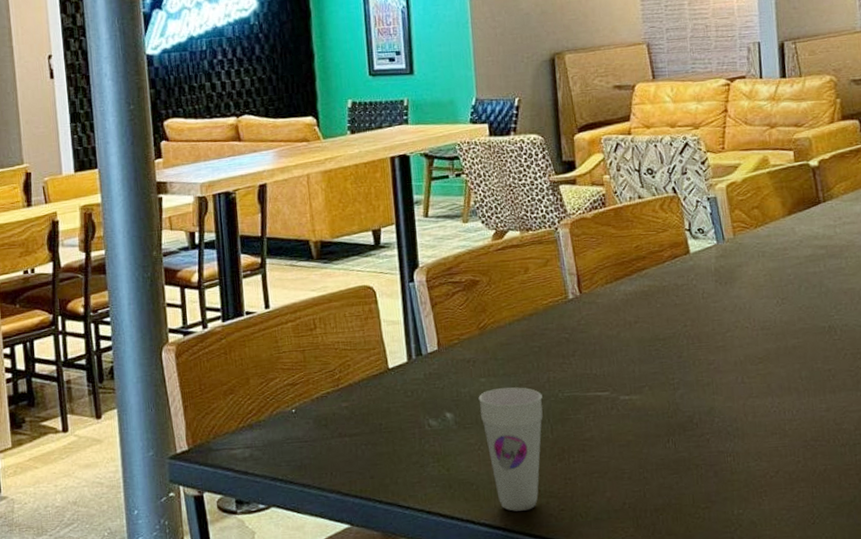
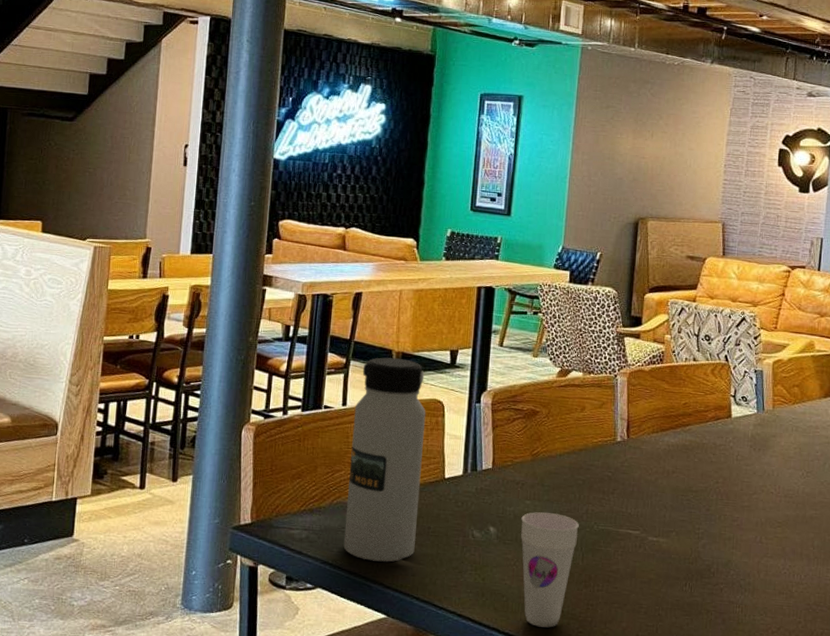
water bottle: none [279,248,369,470] -> present [343,357,426,562]

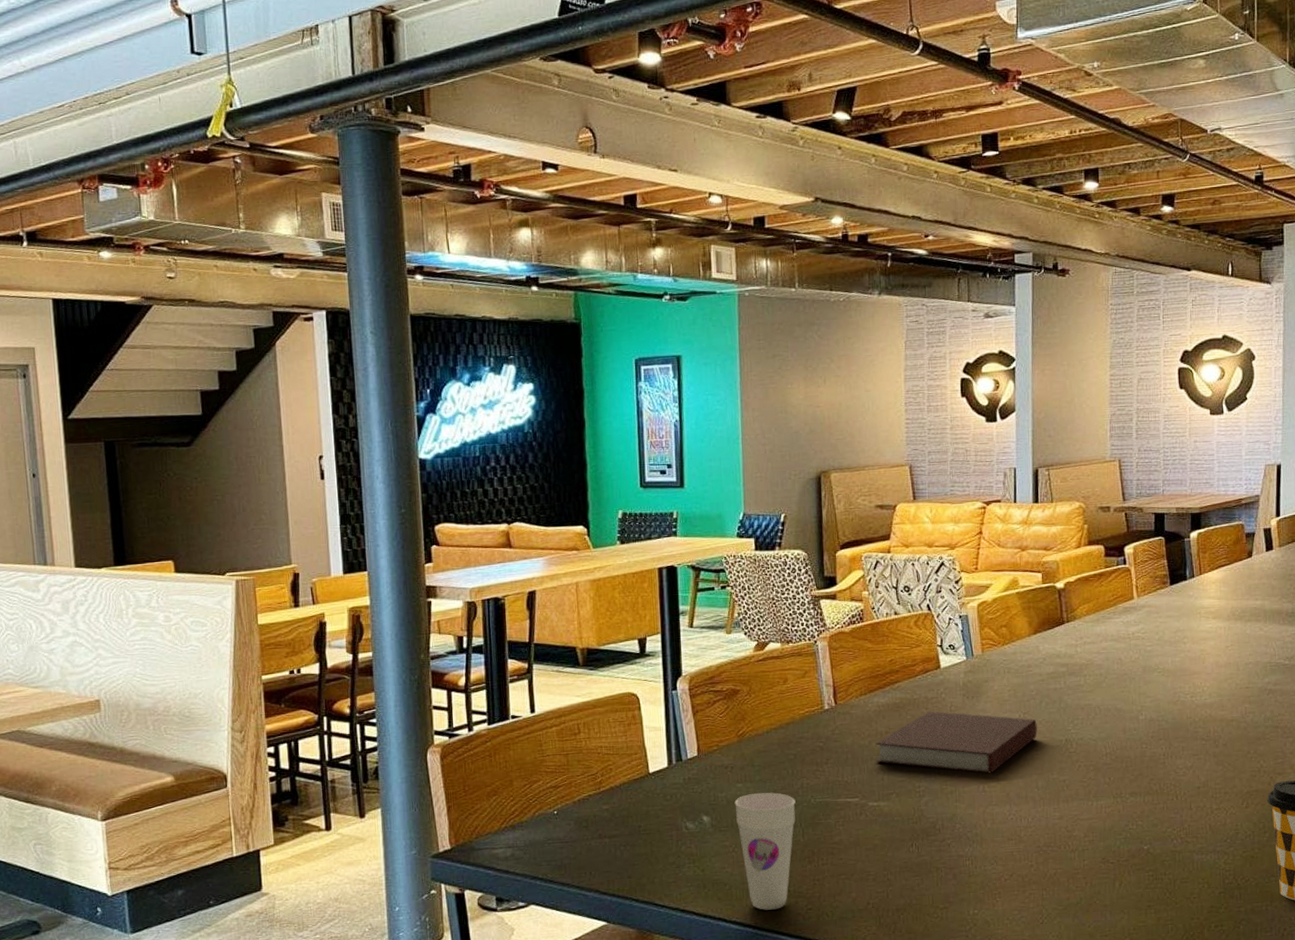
water bottle: present [343,357,426,562] -> none [544,655,628,869]
notebook: none [660,457,819,526] -> present [875,711,1037,774]

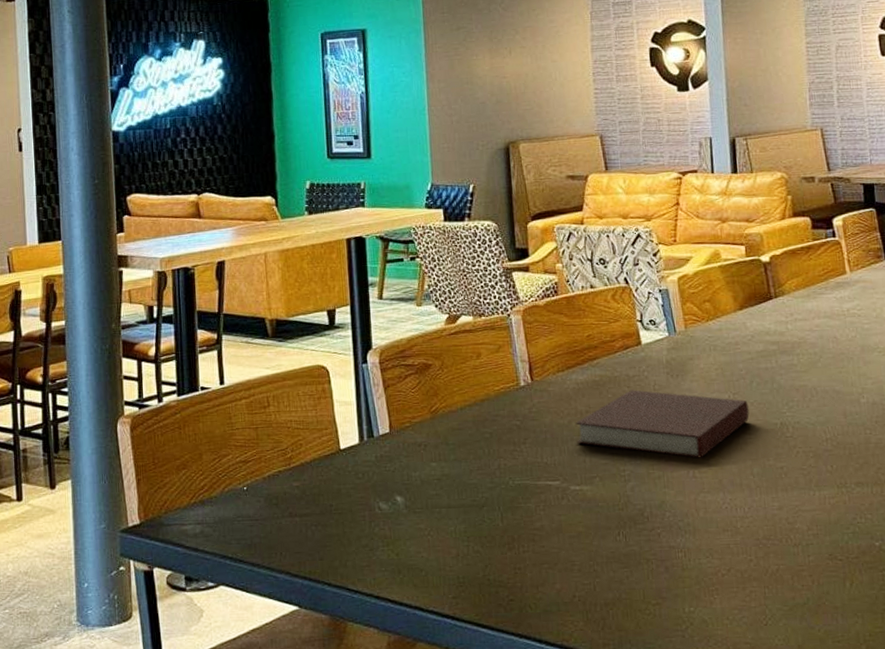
cup: present [734,792,796,910] -> none [429,473,493,600]

